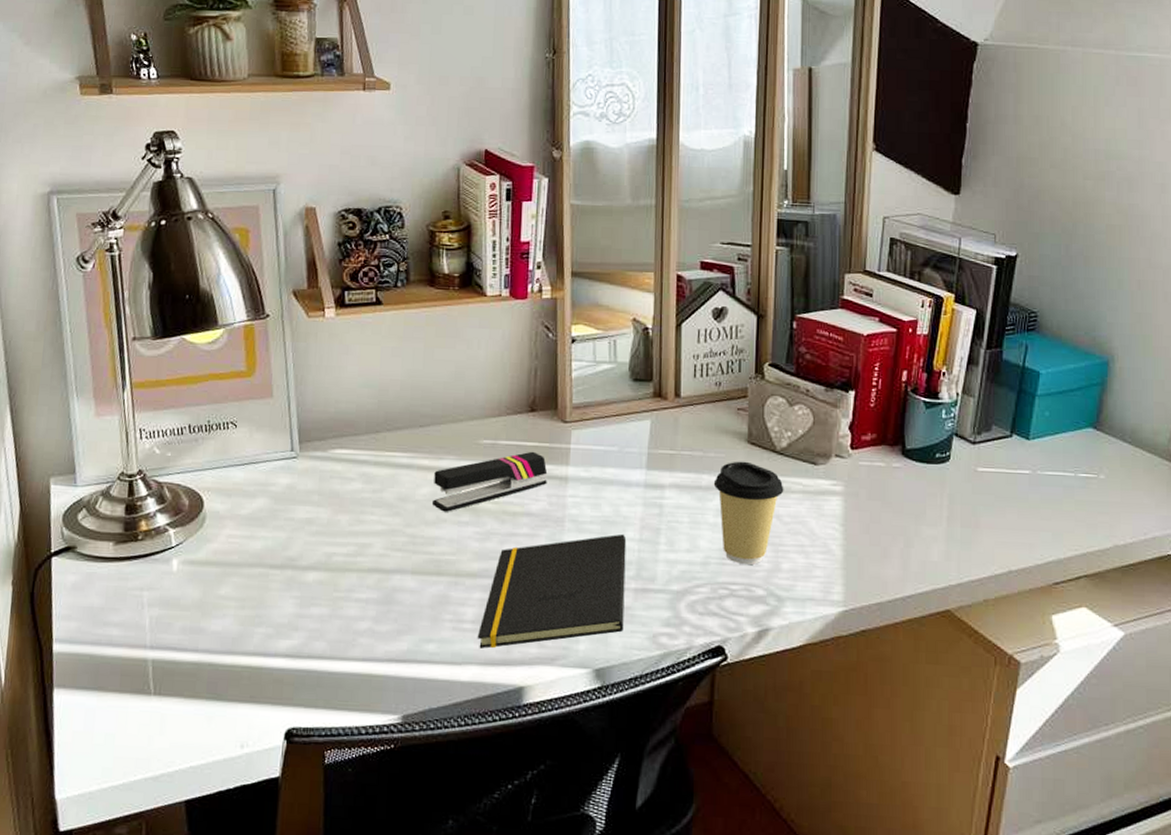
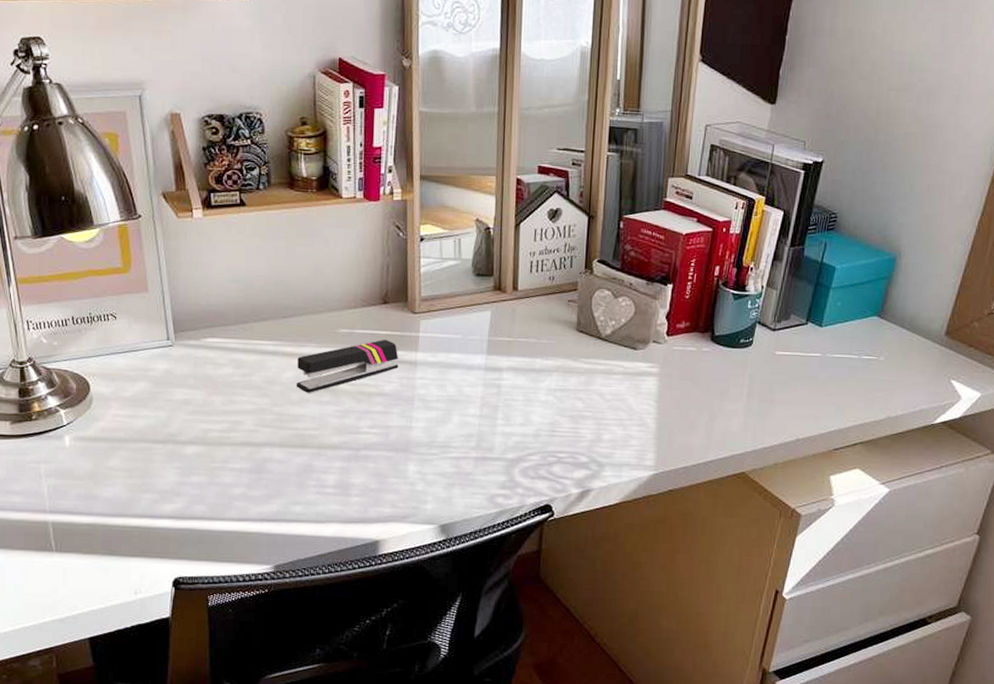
notepad: present [477,533,627,649] -> none [338,410,469,509]
coffee cup: present [713,461,784,566] -> none [545,346,607,437]

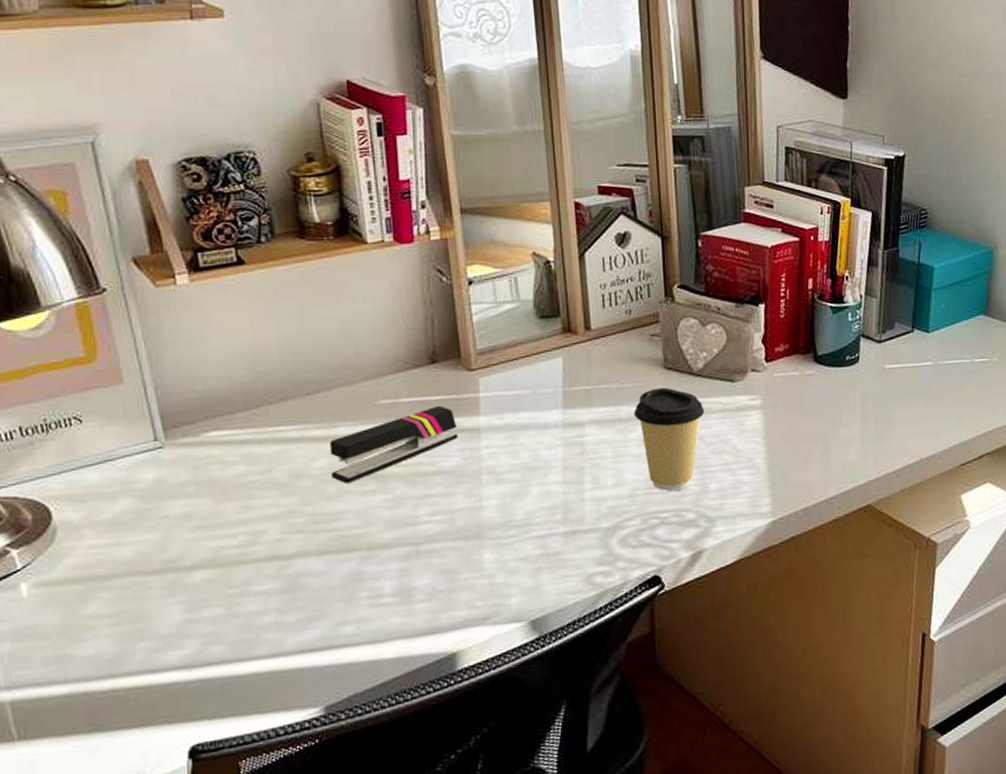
coffee cup: none [545,346,607,437] -> present [633,387,705,492]

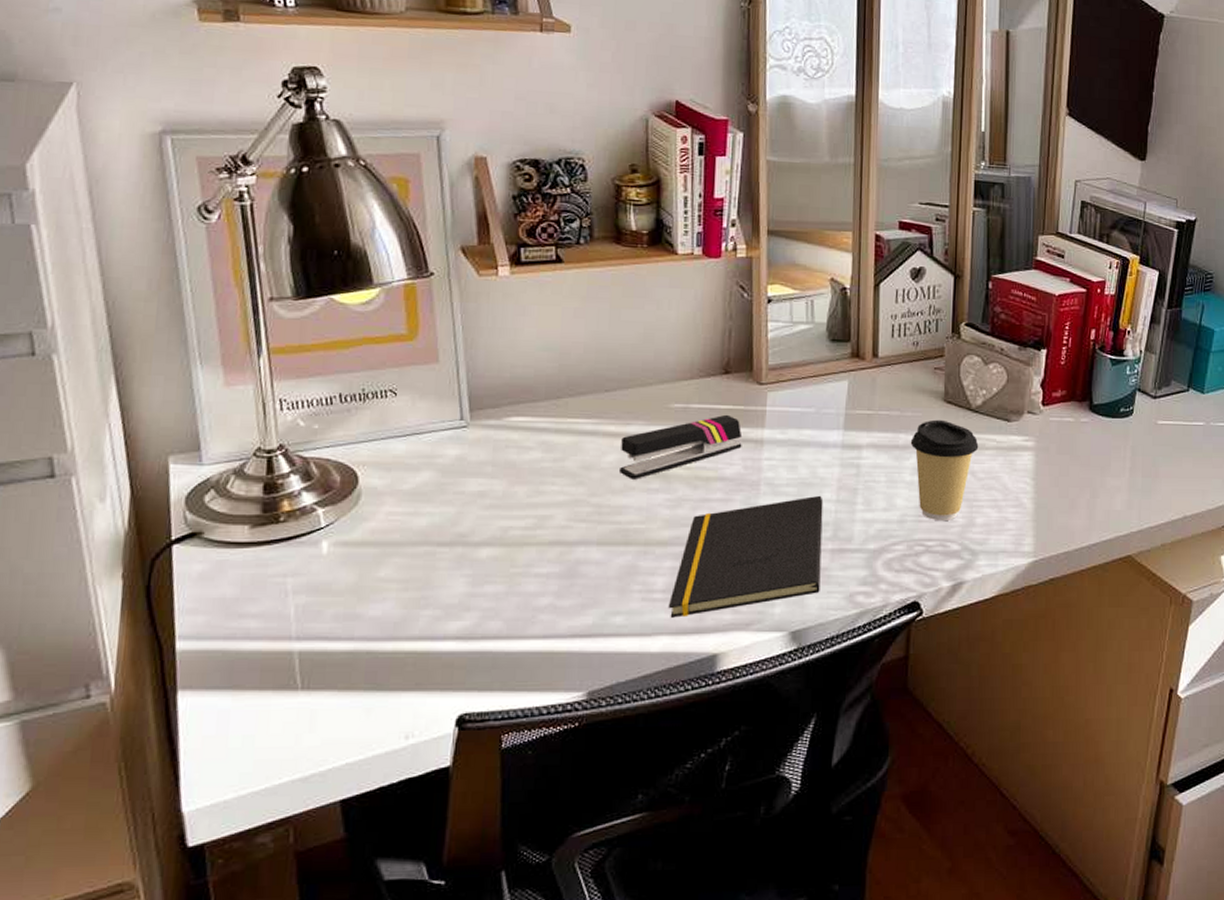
notepad: none [399,478,556,621] -> present [668,495,823,618]

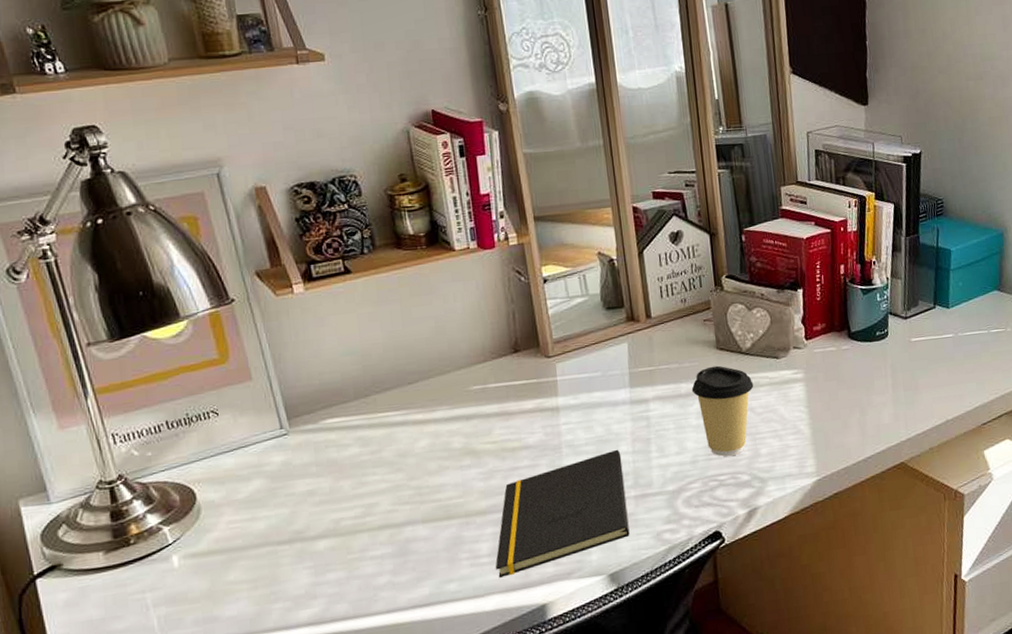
stapler: present [620,414,743,480] -> none [430,389,540,460]

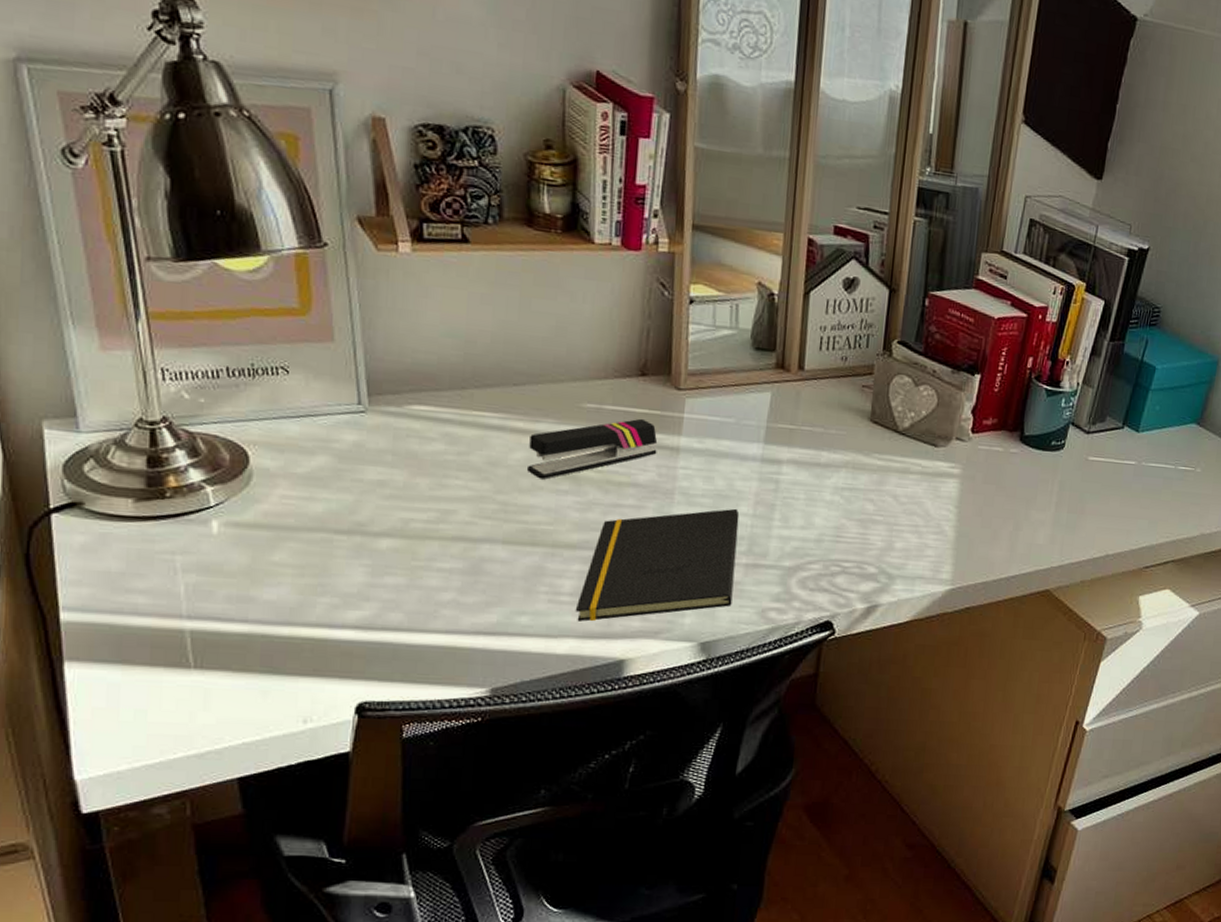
stapler: none [430,389,540,460] -> present [527,418,658,480]
coffee cup: present [691,365,754,457] -> none [832,439,903,544]

